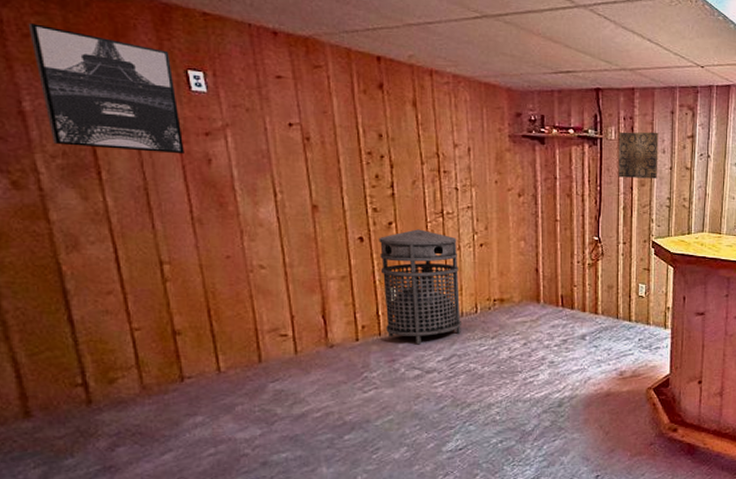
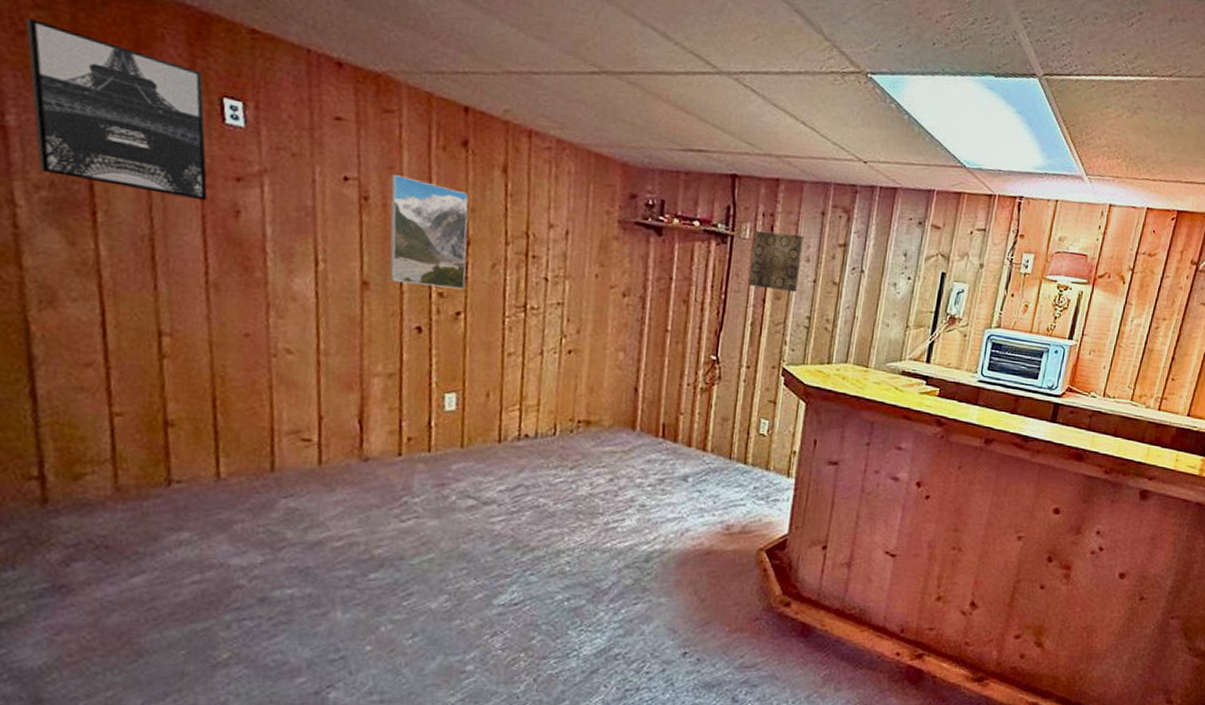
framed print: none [325,117,394,204] -> present [389,174,469,290]
trash can: present [379,229,461,345] -> none [438,323,540,468]

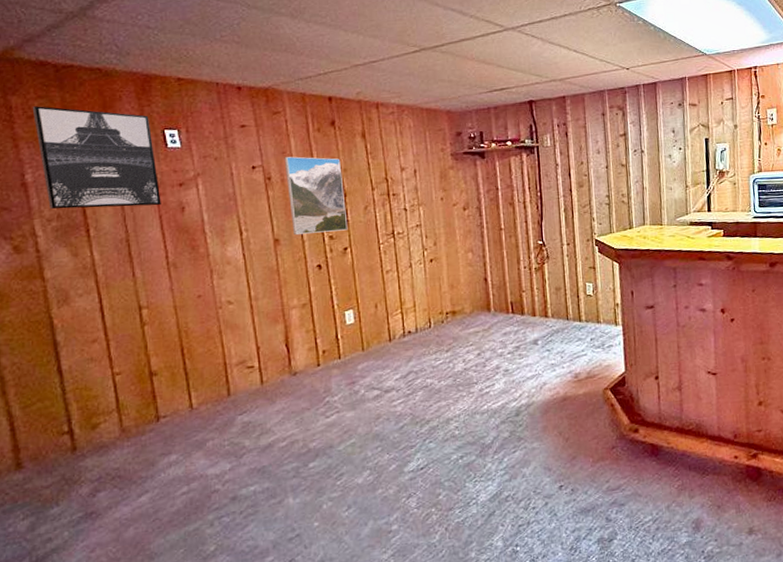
wall art: present [749,231,804,292] -> none [554,134,595,181]

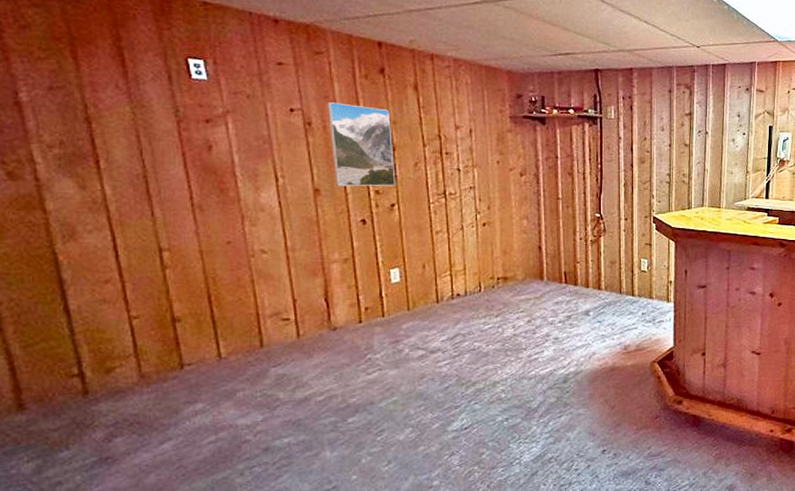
wall art: present [32,106,161,209] -> none [25,15,184,142]

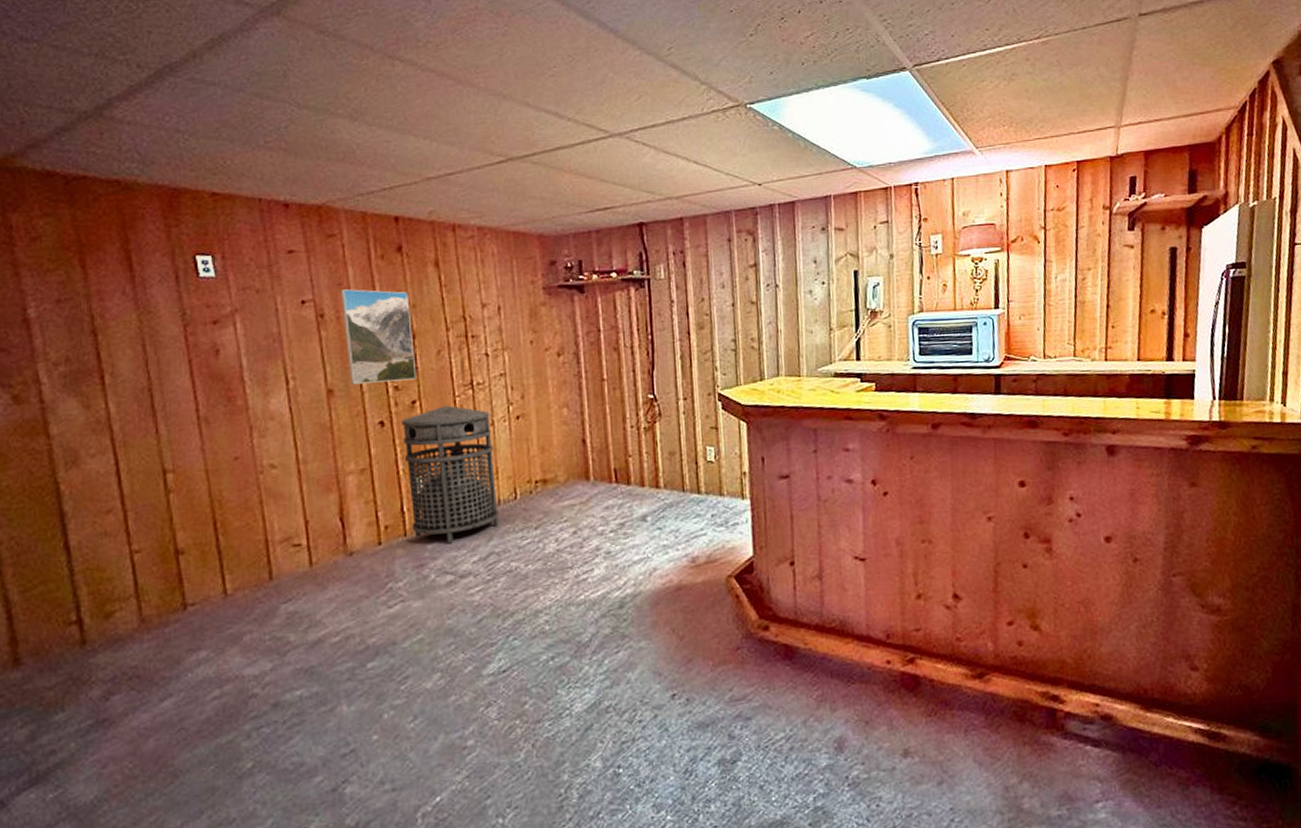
trash can: none [381,210,465,325] -> present [401,405,499,544]

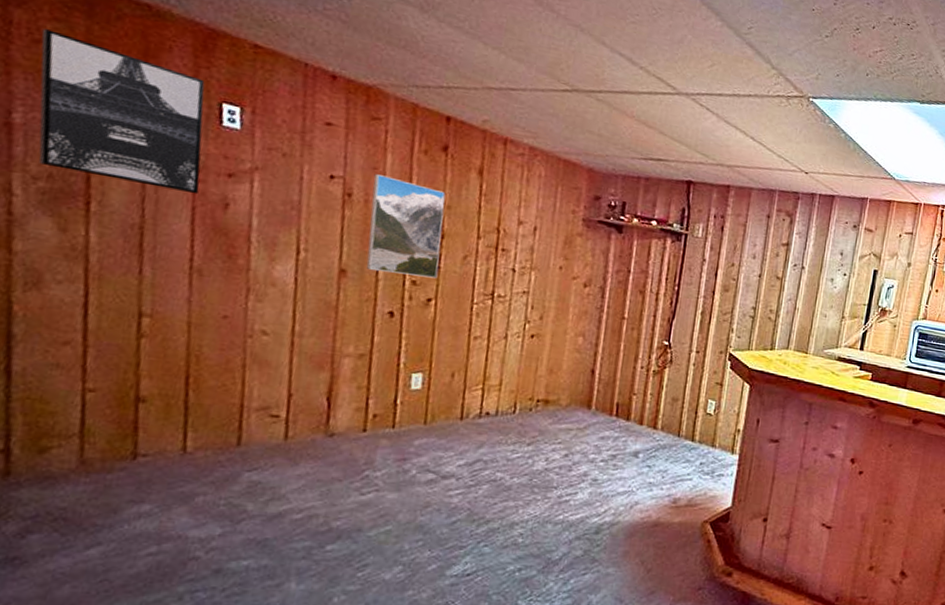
wall art: none [37,225,191,351] -> present [38,28,205,195]
trash can: present [401,405,499,544] -> none [402,309,505,444]

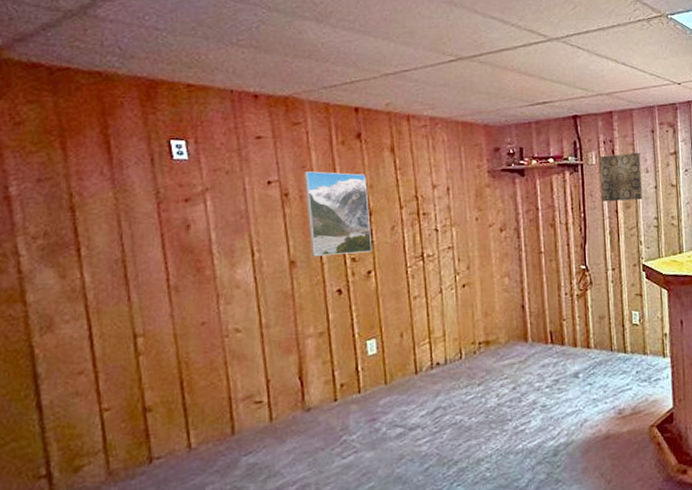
wall art: present [38,28,205,195] -> none [20,112,164,226]
wall art: none [700,230,751,285] -> present [599,152,643,202]

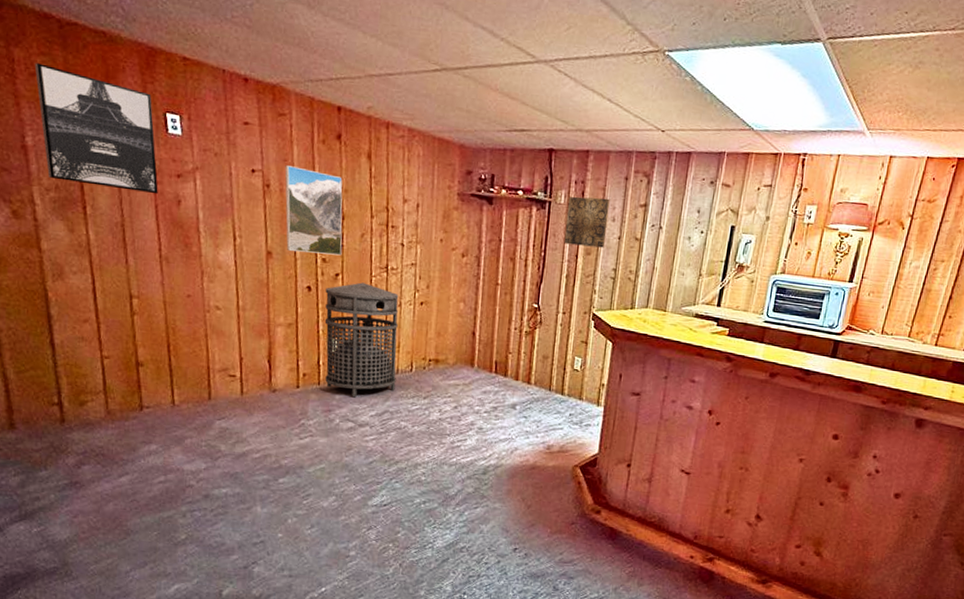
wall art: none [20,112,164,226] -> present [34,63,158,195]
trash can: none [358,275,445,400] -> present [324,282,399,398]

